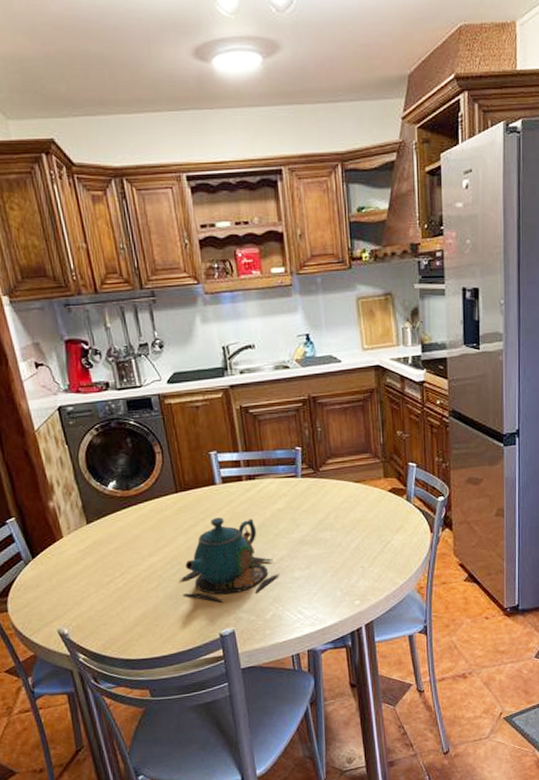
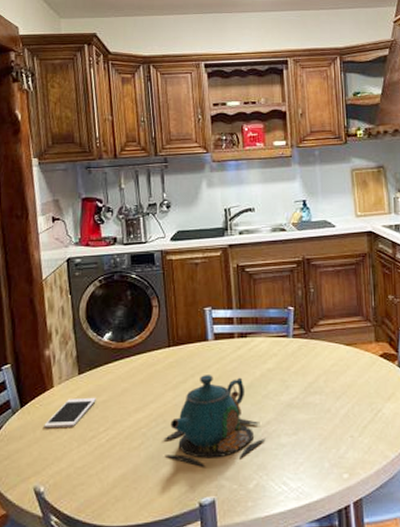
cell phone: none [59,544,108,577] -> present [44,397,96,429]

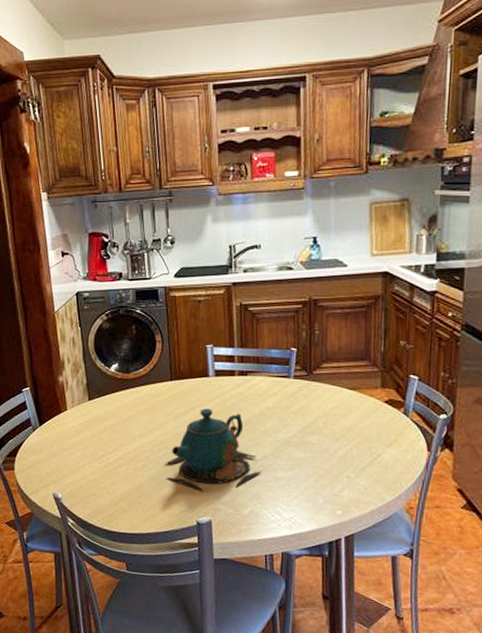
cell phone: present [44,397,96,429] -> none [60,421,105,446]

